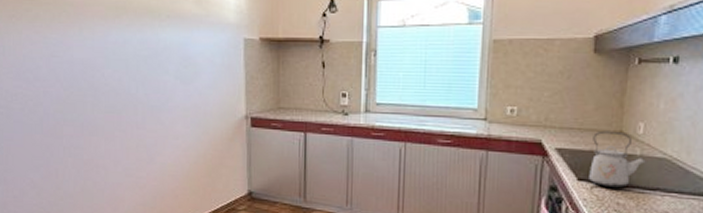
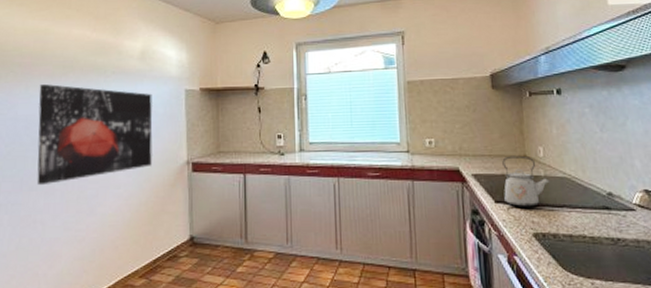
wall art: none [93,27,210,132] -> present [37,84,153,186]

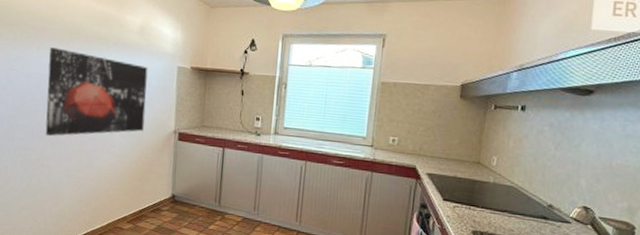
kettle: present [502,155,550,207] -> none [452,161,497,209]

